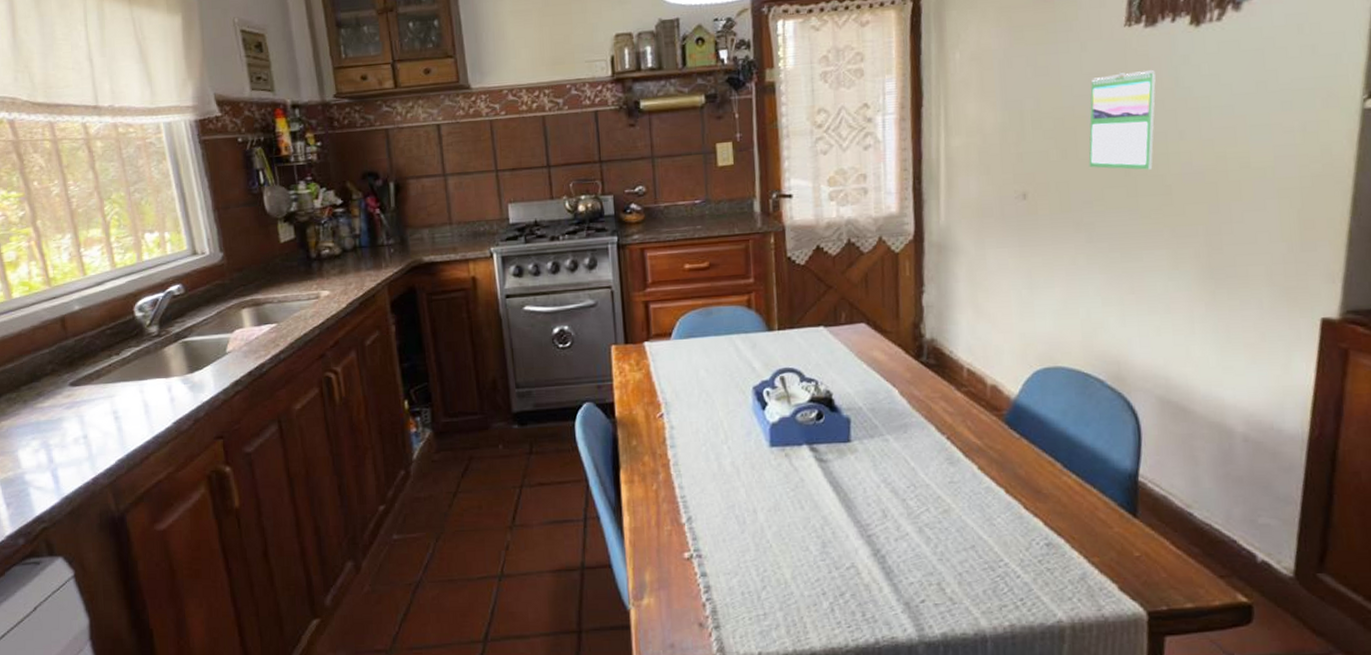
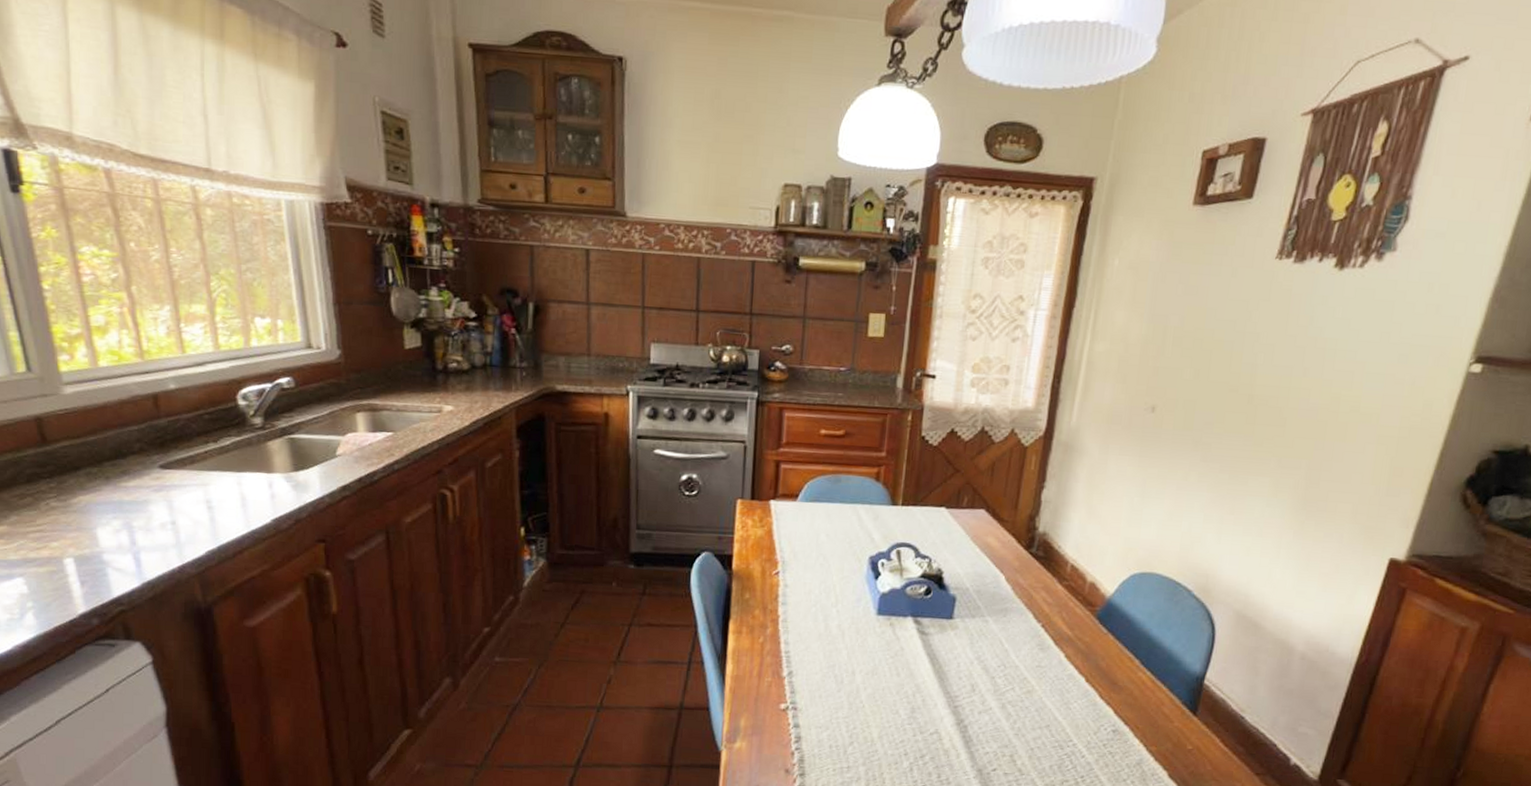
calendar: present [1088,69,1156,170] -> none [1217,304,1294,401]

